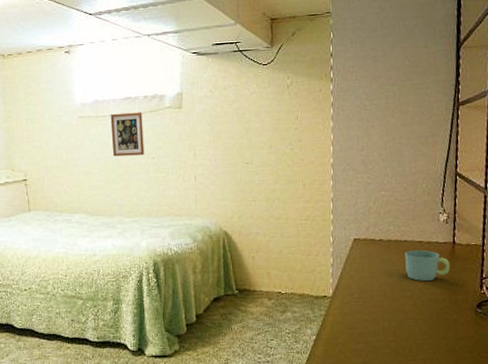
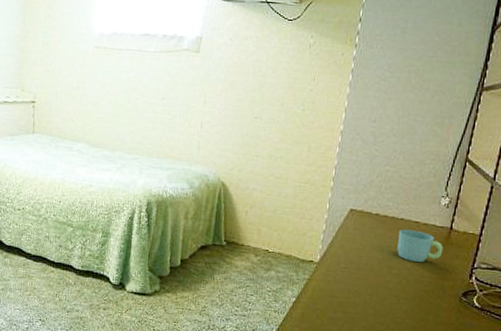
picture frame: present [110,111,145,157] -> none [124,48,159,94]

